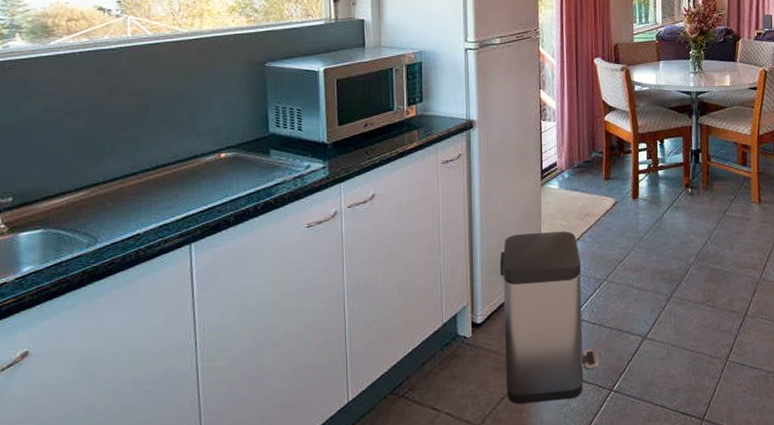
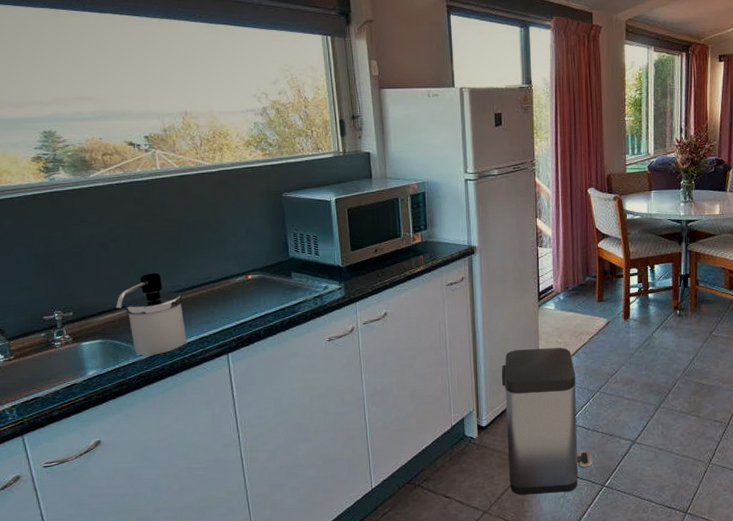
soap dispenser: none [64,151,145,248] -> present [115,273,187,356]

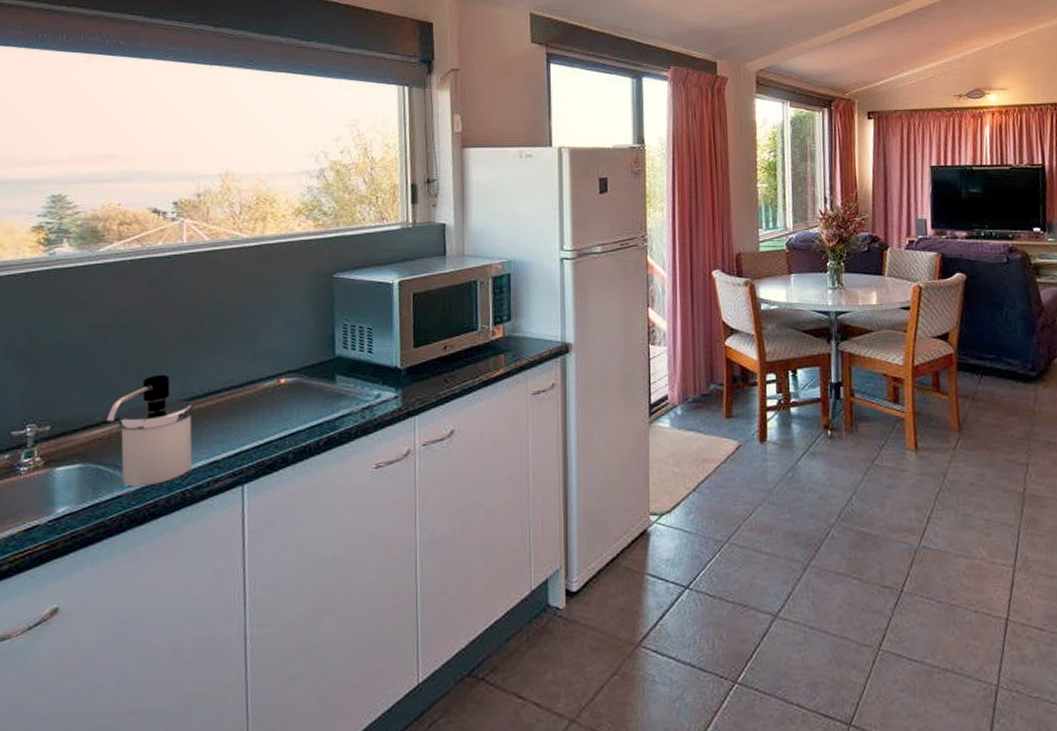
pedal bin: present [501,347,593,495] -> none [599,480,721,696]

